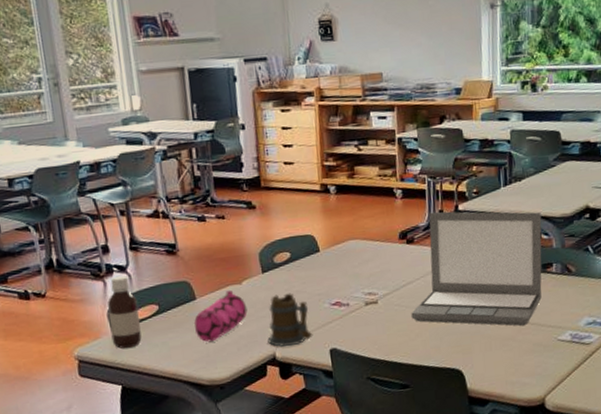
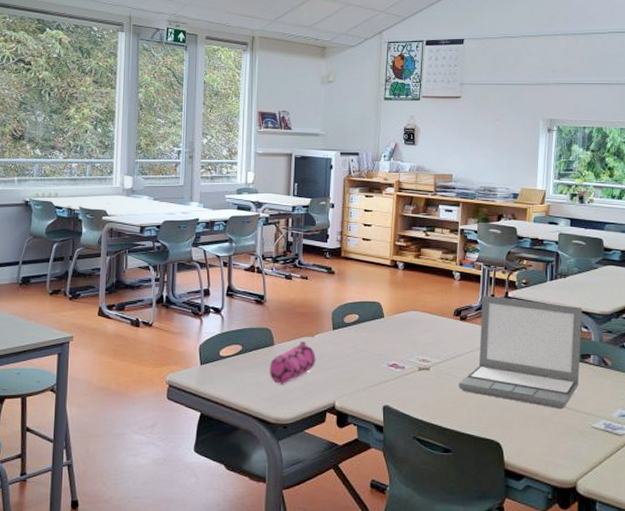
bottle: present [107,276,142,349] -> none [199,317,226,381]
mug: present [267,293,313,347] -> none [330,350,370,397]

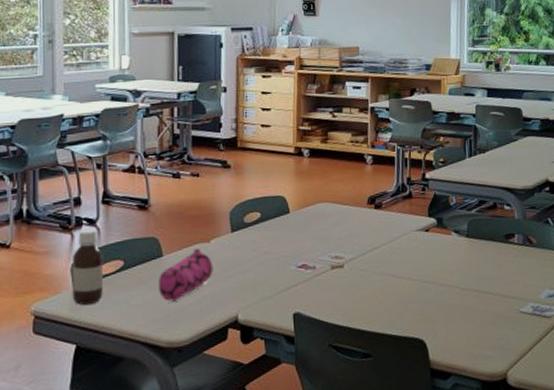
bottle: none [199,317,226,381] -> present [71,229,104,306]
laptop: present [458,295,583,410] -> none [376,178,505,297]

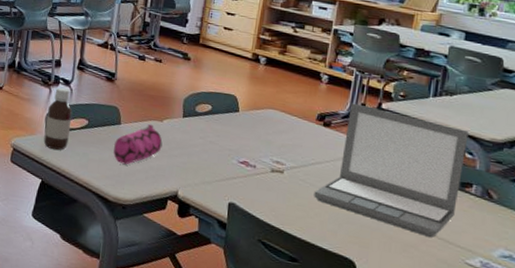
laptop: none [376,178,505,297] -> present [314,103,469,238]

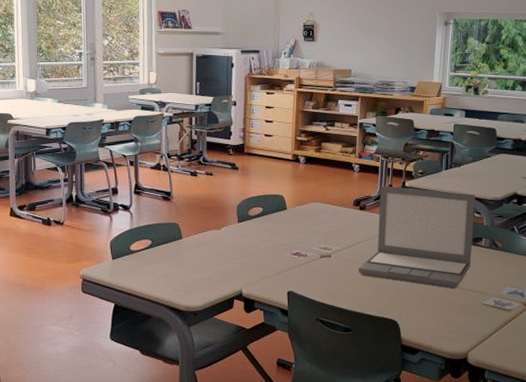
bottle: present [43,87,73,150] -> none [111,214,136,274]
pencil case: present [113,124,163,165] -> none [178,234,223,275]

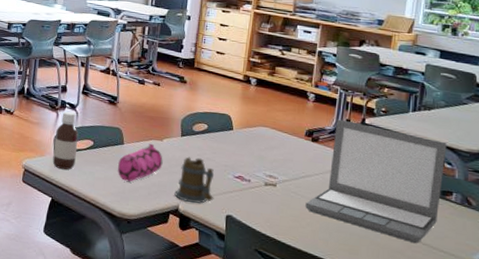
bottle: none [111,214,136,274] -> present [52,111,79,170]
pencil case: none [178,234,223,275] -> present [117,144,163,182]
mug: none [237,241,275,285] -> present [174,156,215,203]

